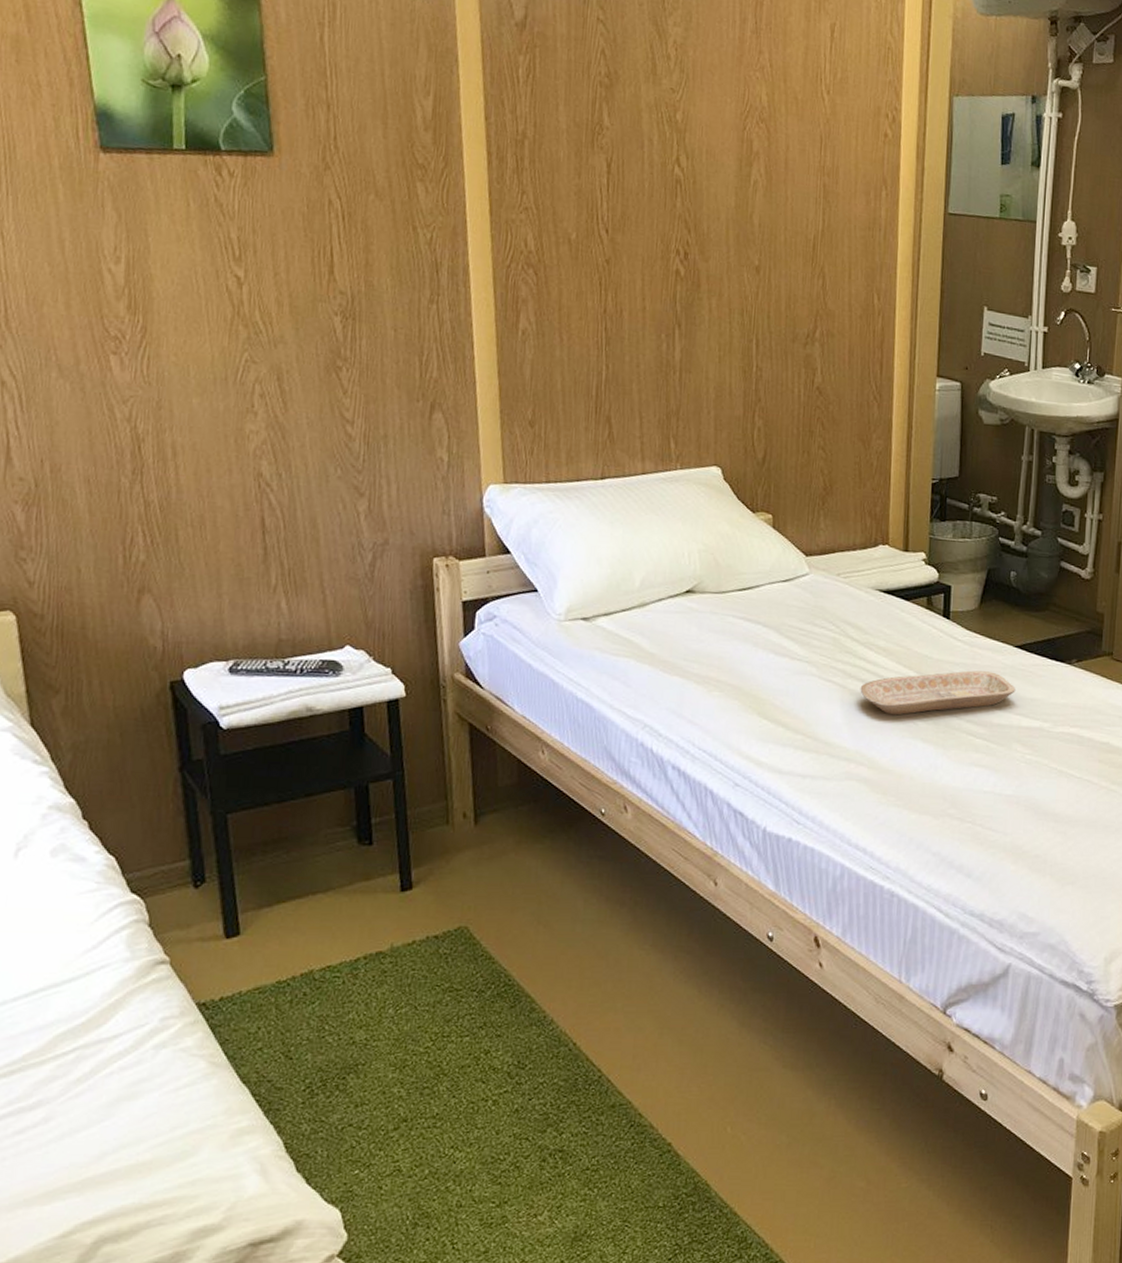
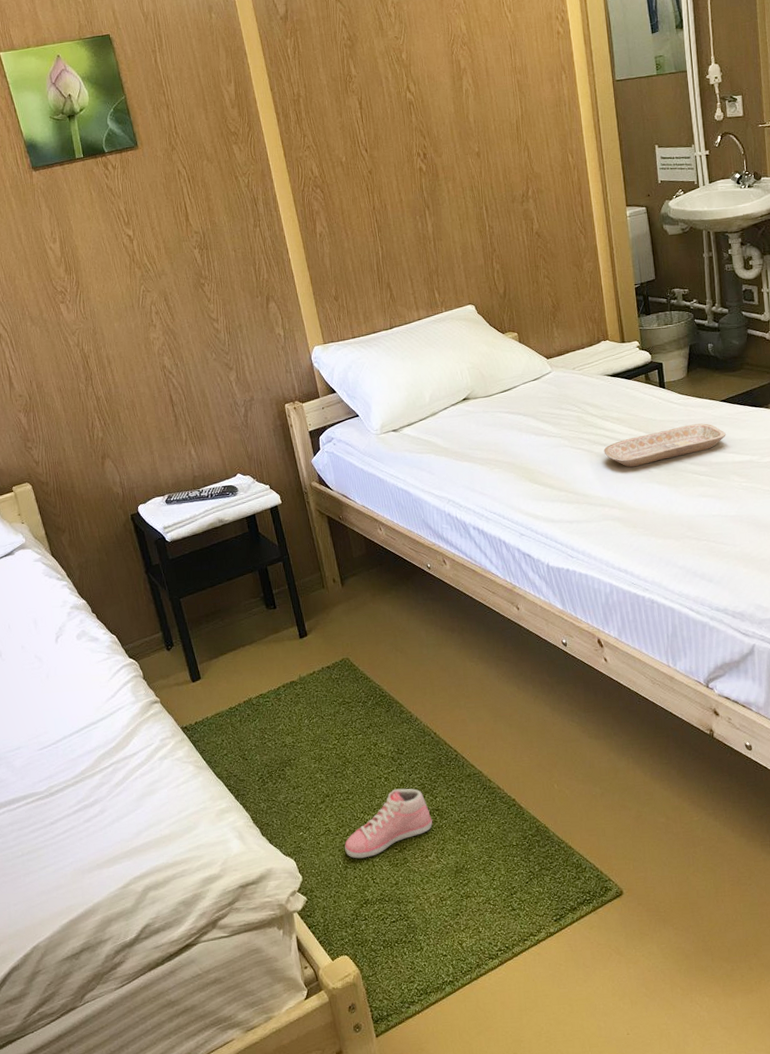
sneaker: none [418,1117,551,1213] -> present [345,788,433,859]

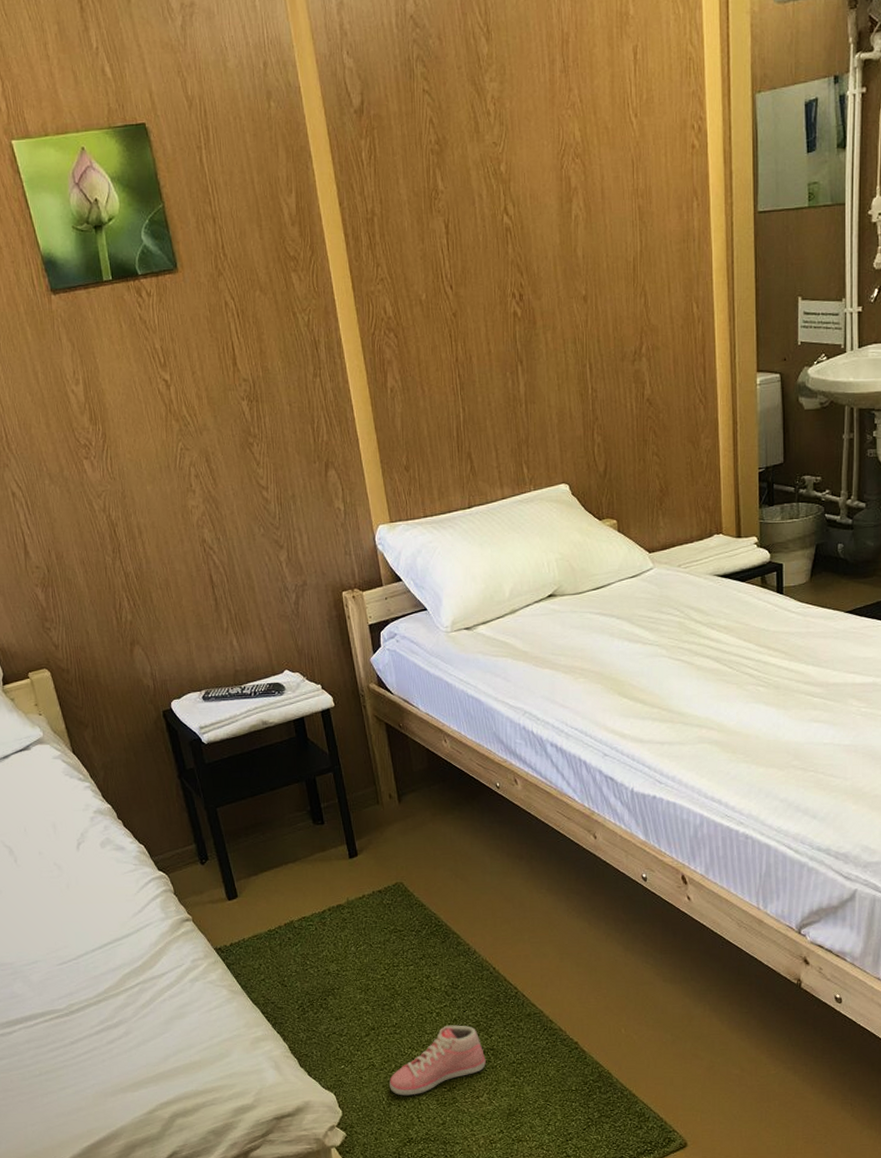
tray: present [603,423,726,468] -> none [706,637,848,684]

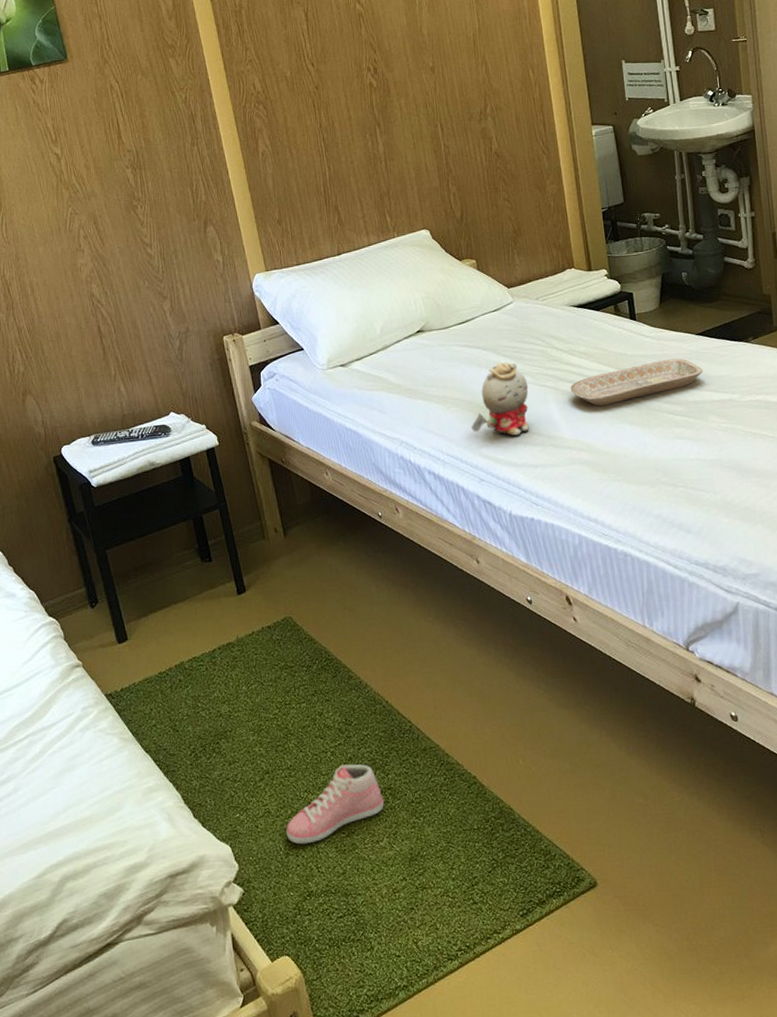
stuffed toy: none [597,632,662,712] -> present [470,361,529,437]
tray: none [706,637,848,684] -> present [570,358,703,407]

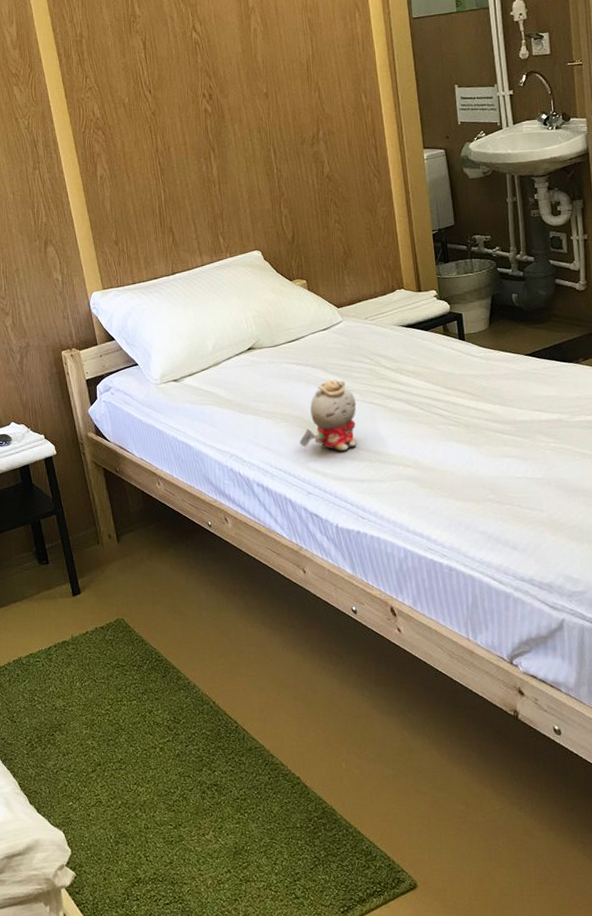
sneaker: present [286,764,384,845] -> none [116,760,210,834]
tray: present [570,358,703,407] -> none [398,378,532,424]

